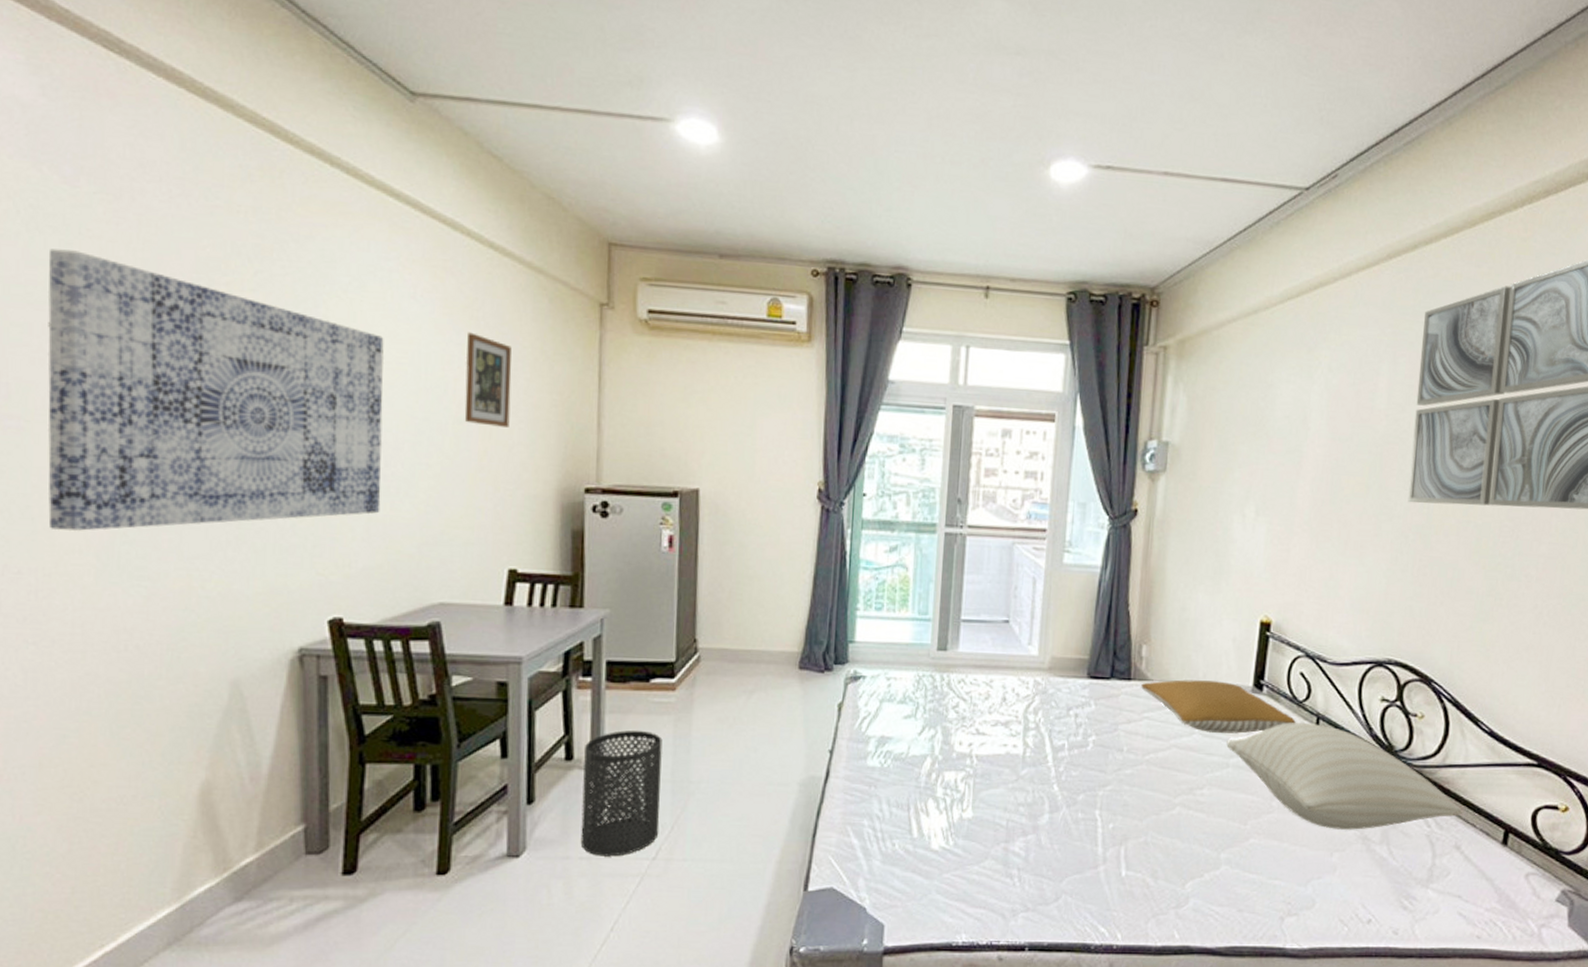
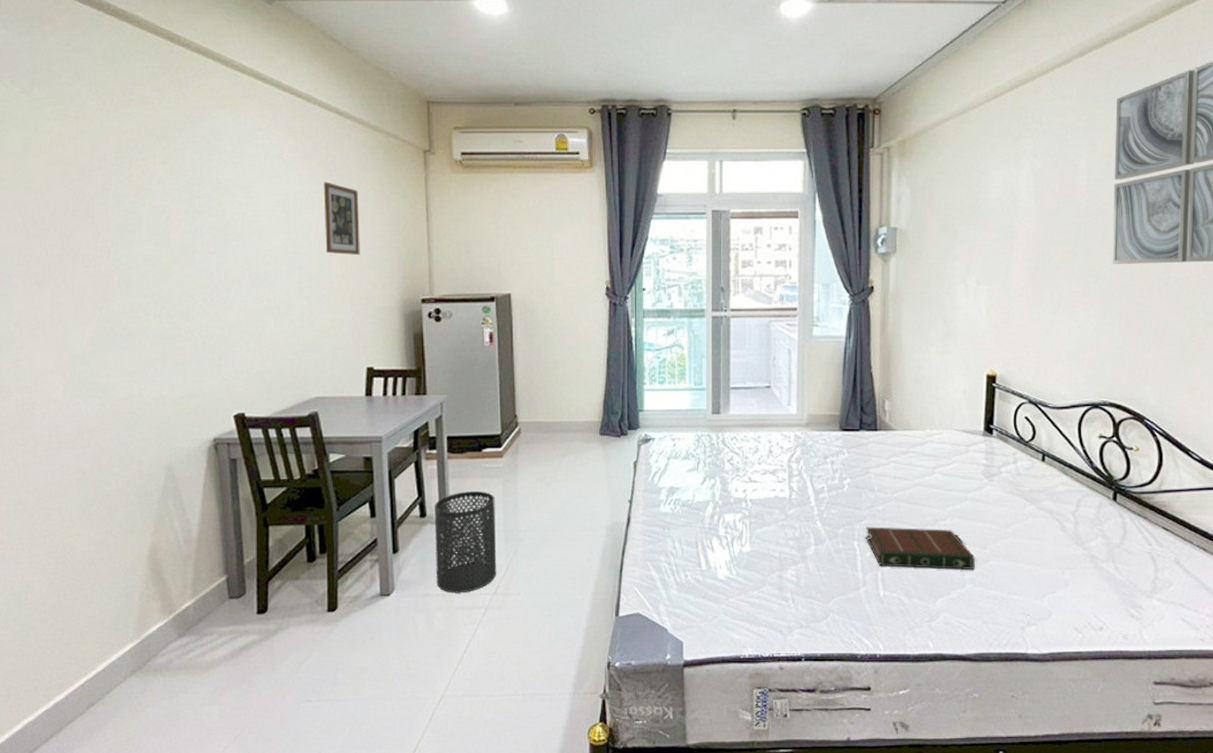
wall art: present [47,248,384,531] -> none [14,143,267,357]
book: none [1109,793,1234,850] -> present [865,527,975,571]
pillow: present [1141,679,1296,734] -> none [886,428,1024,472]
pillow: present [1226,722,1462,830] -> none [964,460,1179,550]

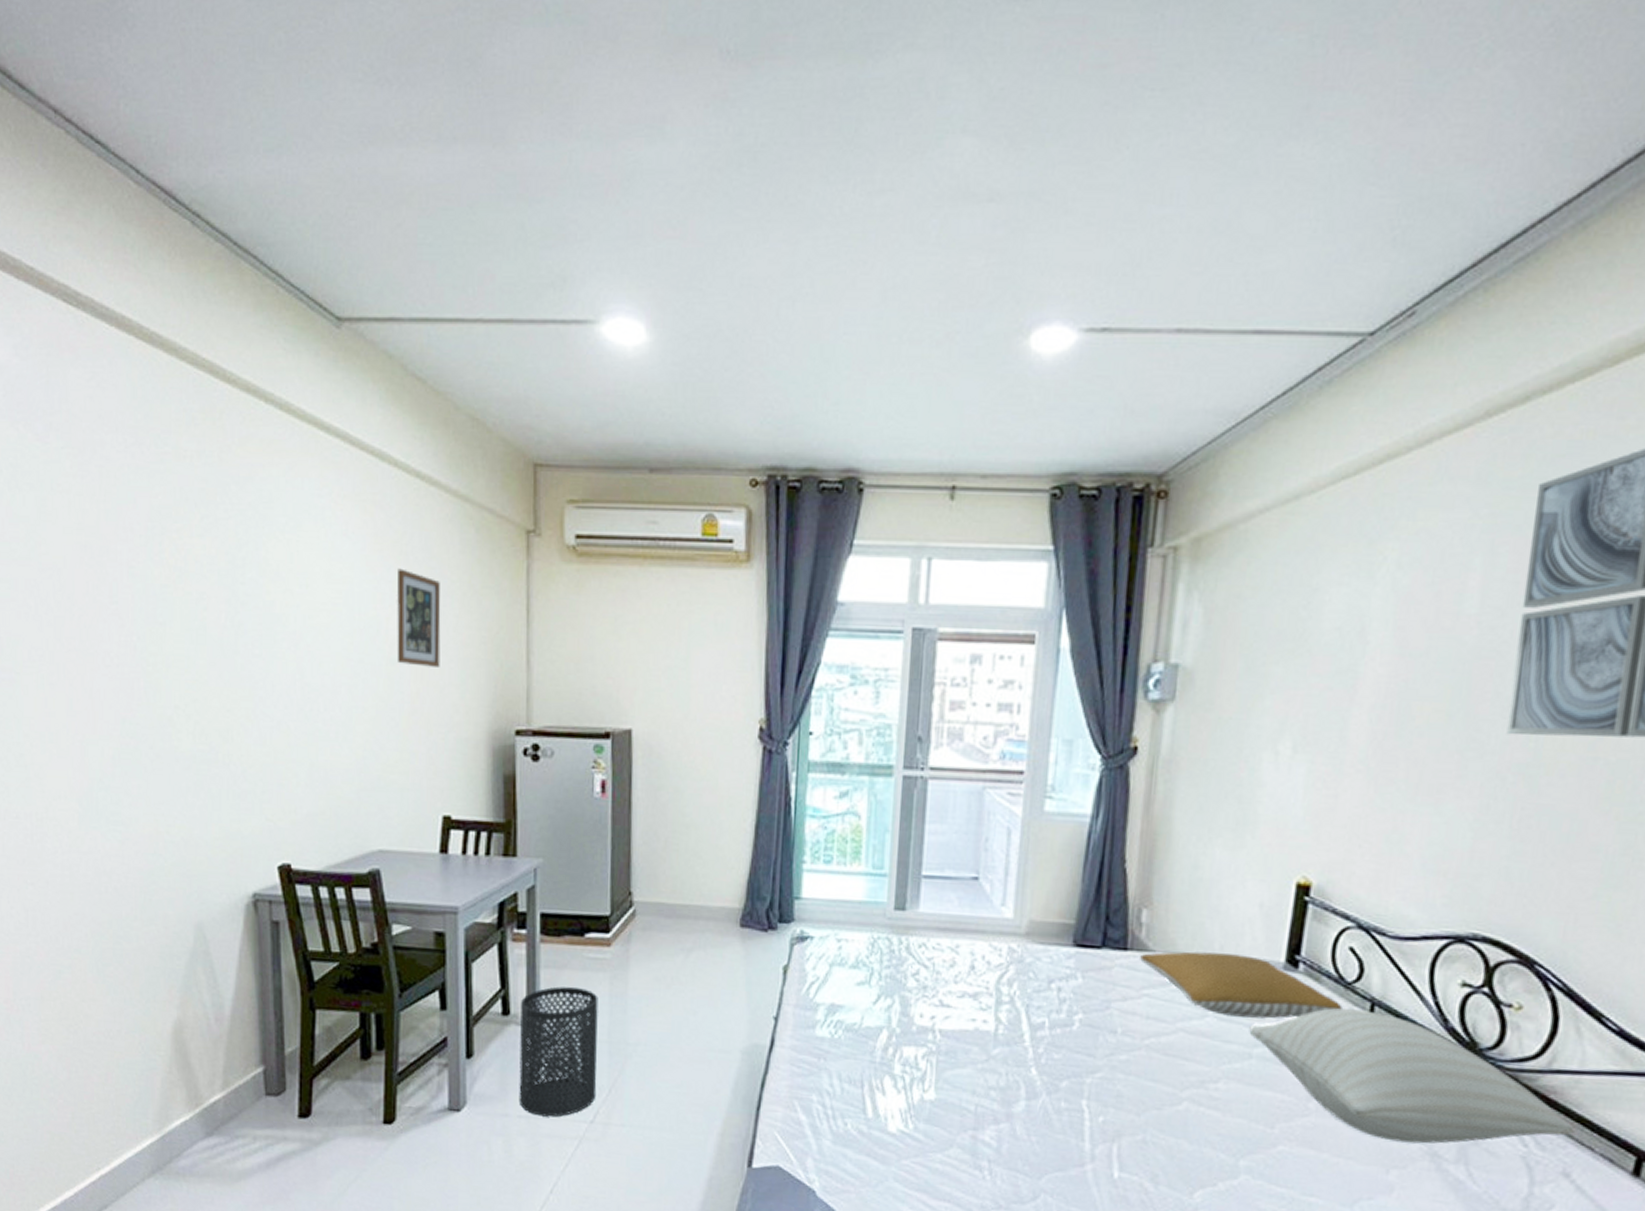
book: present [865,527,975,571] -> none [1098,1081,1257,1156]
pillow: none [886,428,1024,472] -> present [1140,951,1343,1019]
pillow: none [964,460,1179,550] -> present [1249,1008,1575,1144]

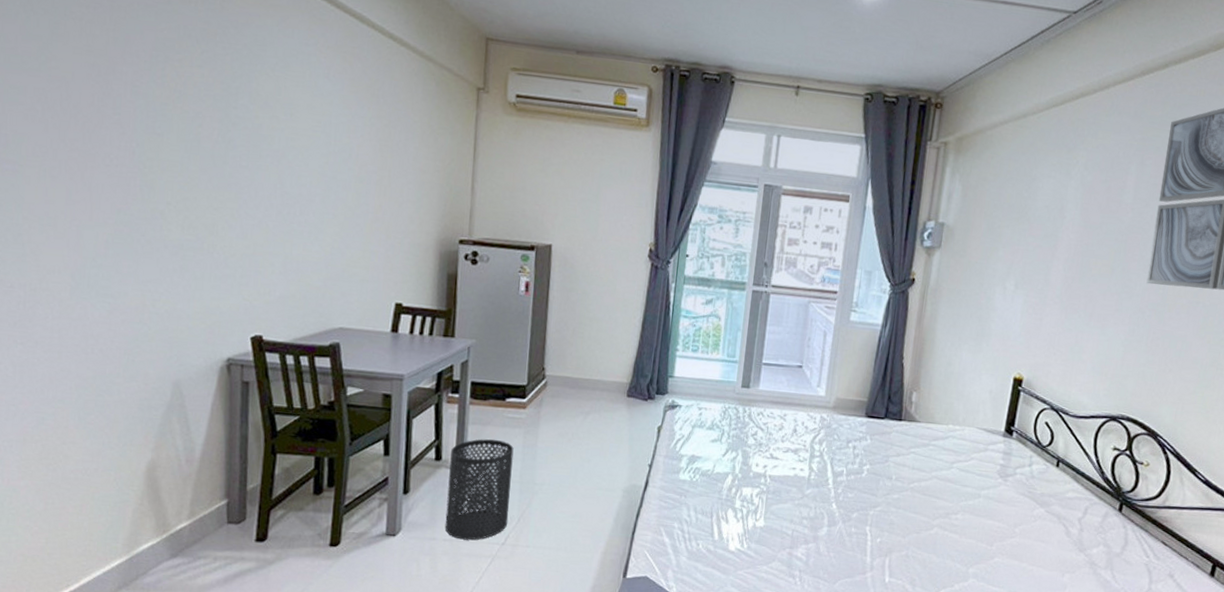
picture frame: present [397,568,441,667] -> none [365,107,405,187]
pillow: present [1140,951,1343,1019] -> none [910,422,1039,470]
pillow: present [1249,1008,1575,1144] -> none [979,463,1177,556]

